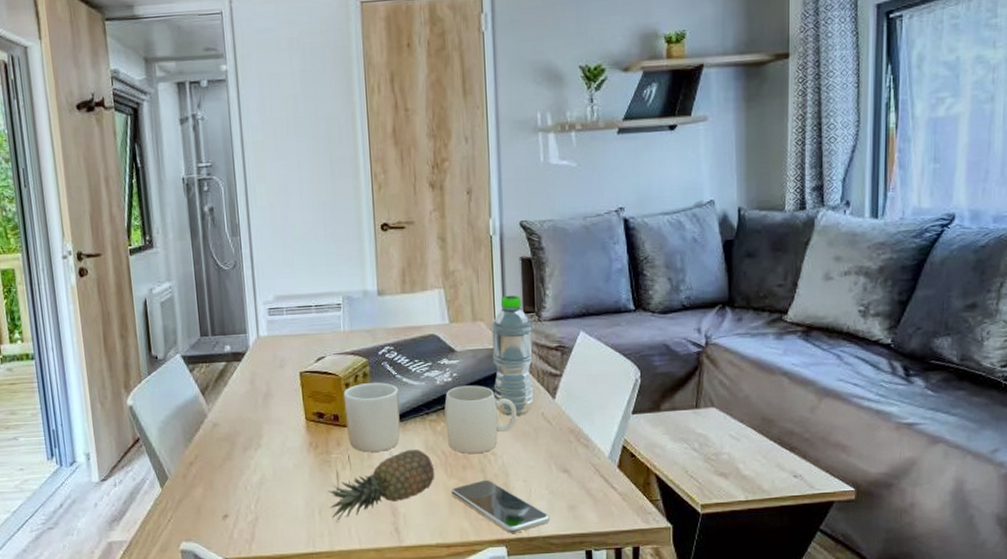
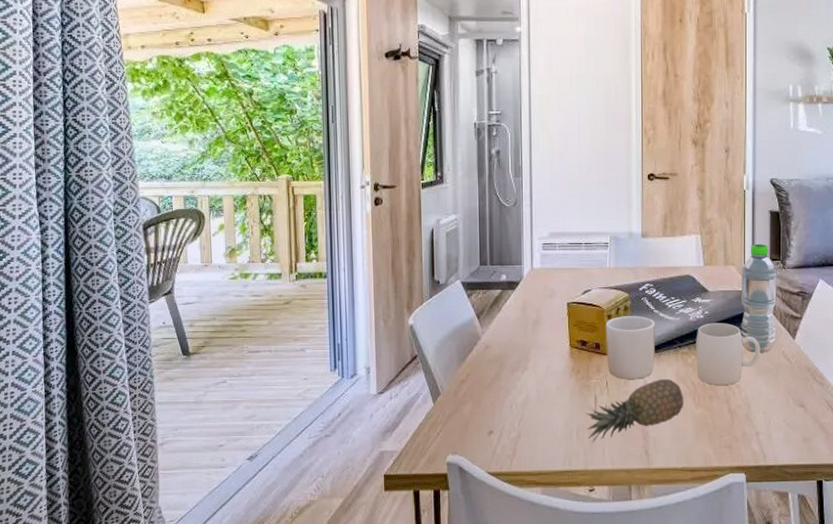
smartphone: present [450,480,550,533] -> none [697,410,786,461]

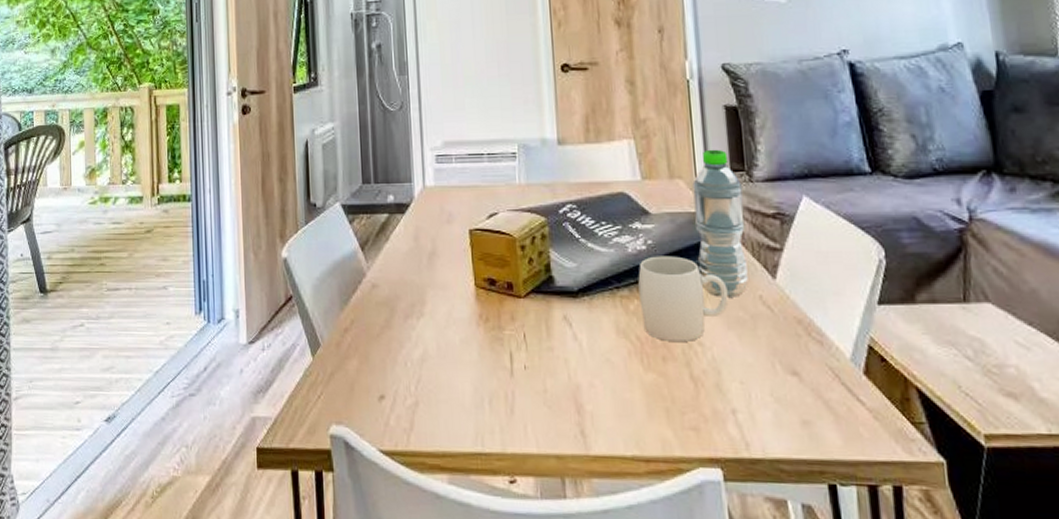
fruit: present [586,379,684,442] -> none [499,332,629,415]
mug: present [606,316,656,379] -> none [518,247,586,331]

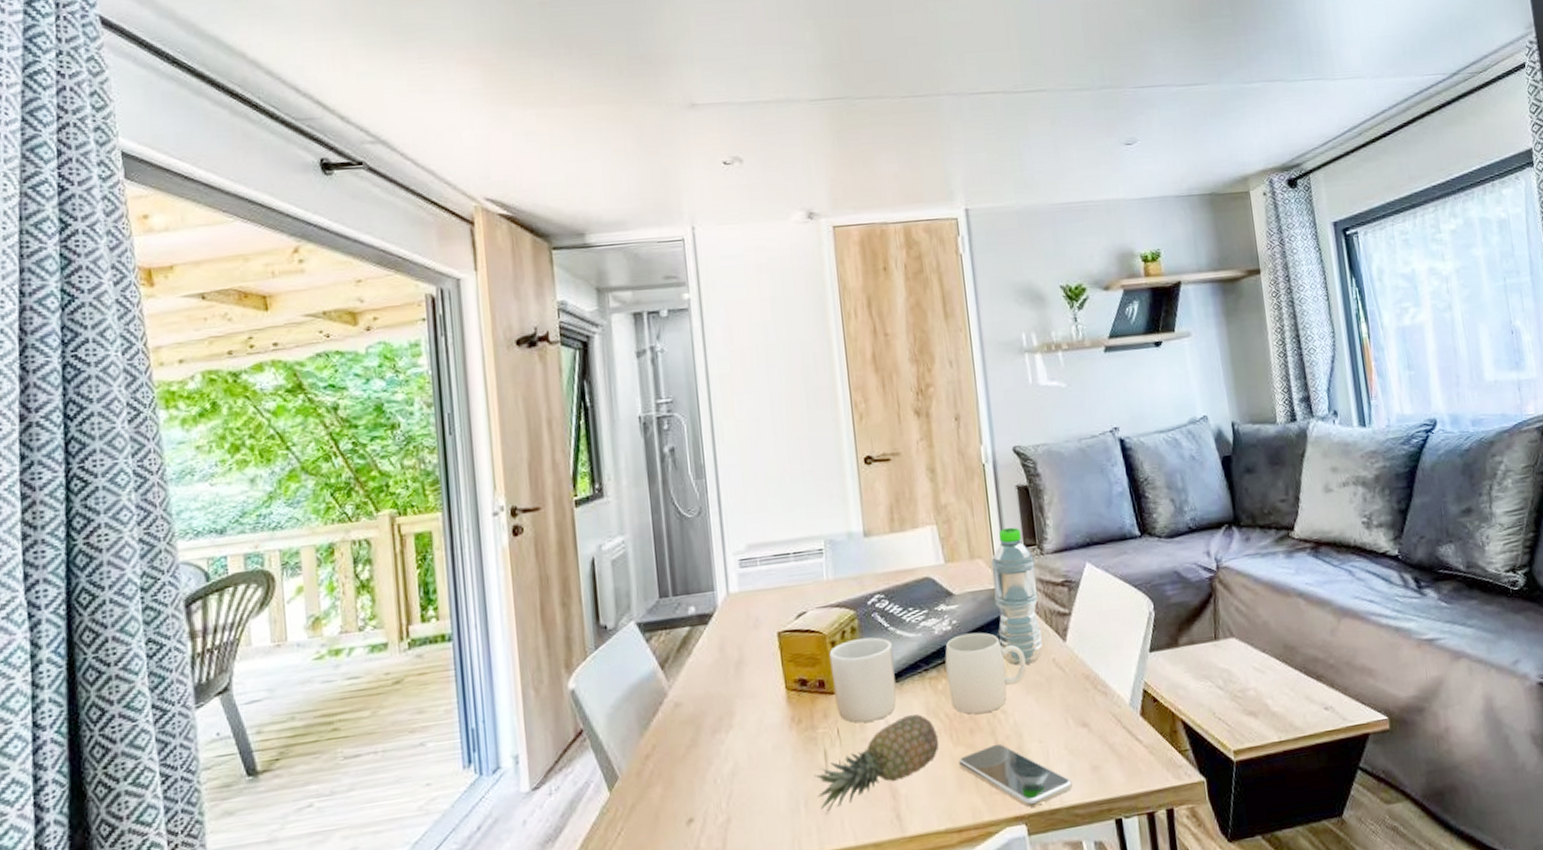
fruit: none [499,332,629,415] -> present [814,714,940,813]
mug: none [518,247,586,331] -> present [829,637,897,723]
smartphone: none [648,377,777,451] -> present [958,744,1072,807]

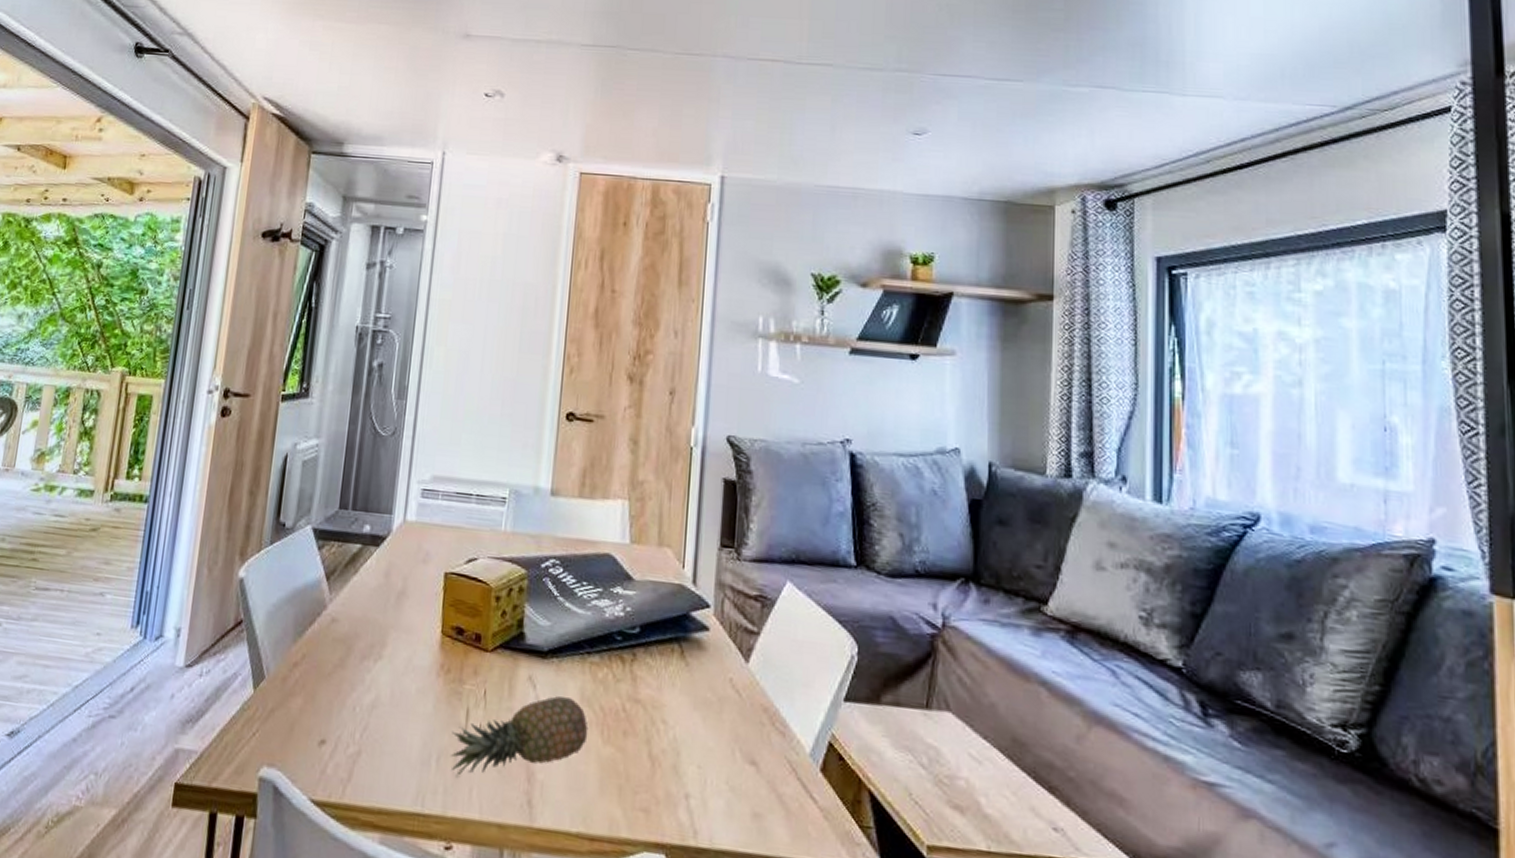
mug: present [829,637,897,723] -> none [488,599,559,693]
mug: present [945,632,1026,715] -> none [608,624,699,718]
smartphone: present [958,744,1072,807] -> none [603,754,727,839]
water bottle: present [991,527,1043,666] -> none [672,521,729,677]

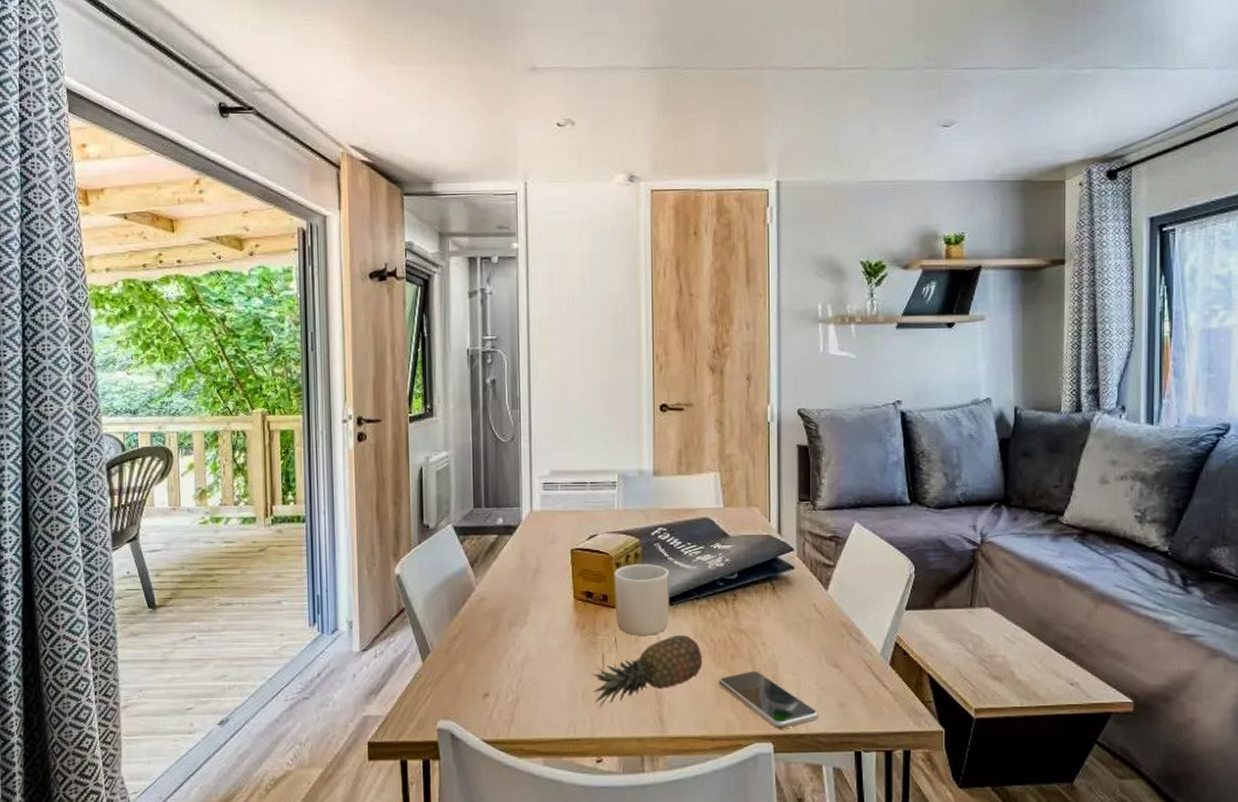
mug: none [488,599,559,693] -> present [614,564,670,635]
smartphone: none [603,754,727,839] -> present [718,671,819,729]

